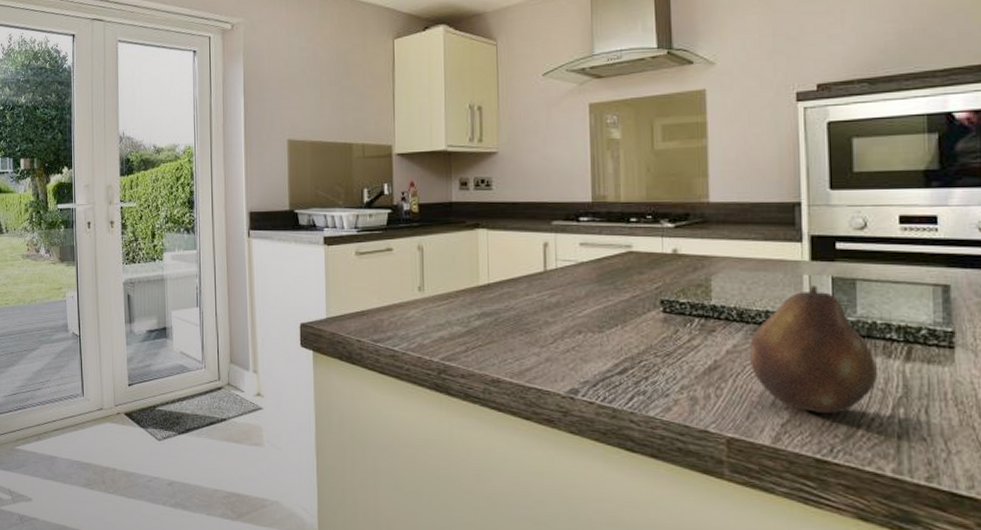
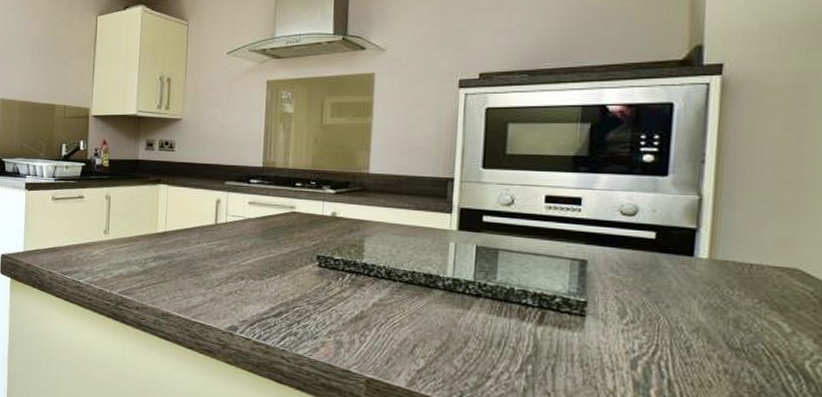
fruit: present [750,284,877,413] -> none [393,251,511,365]

